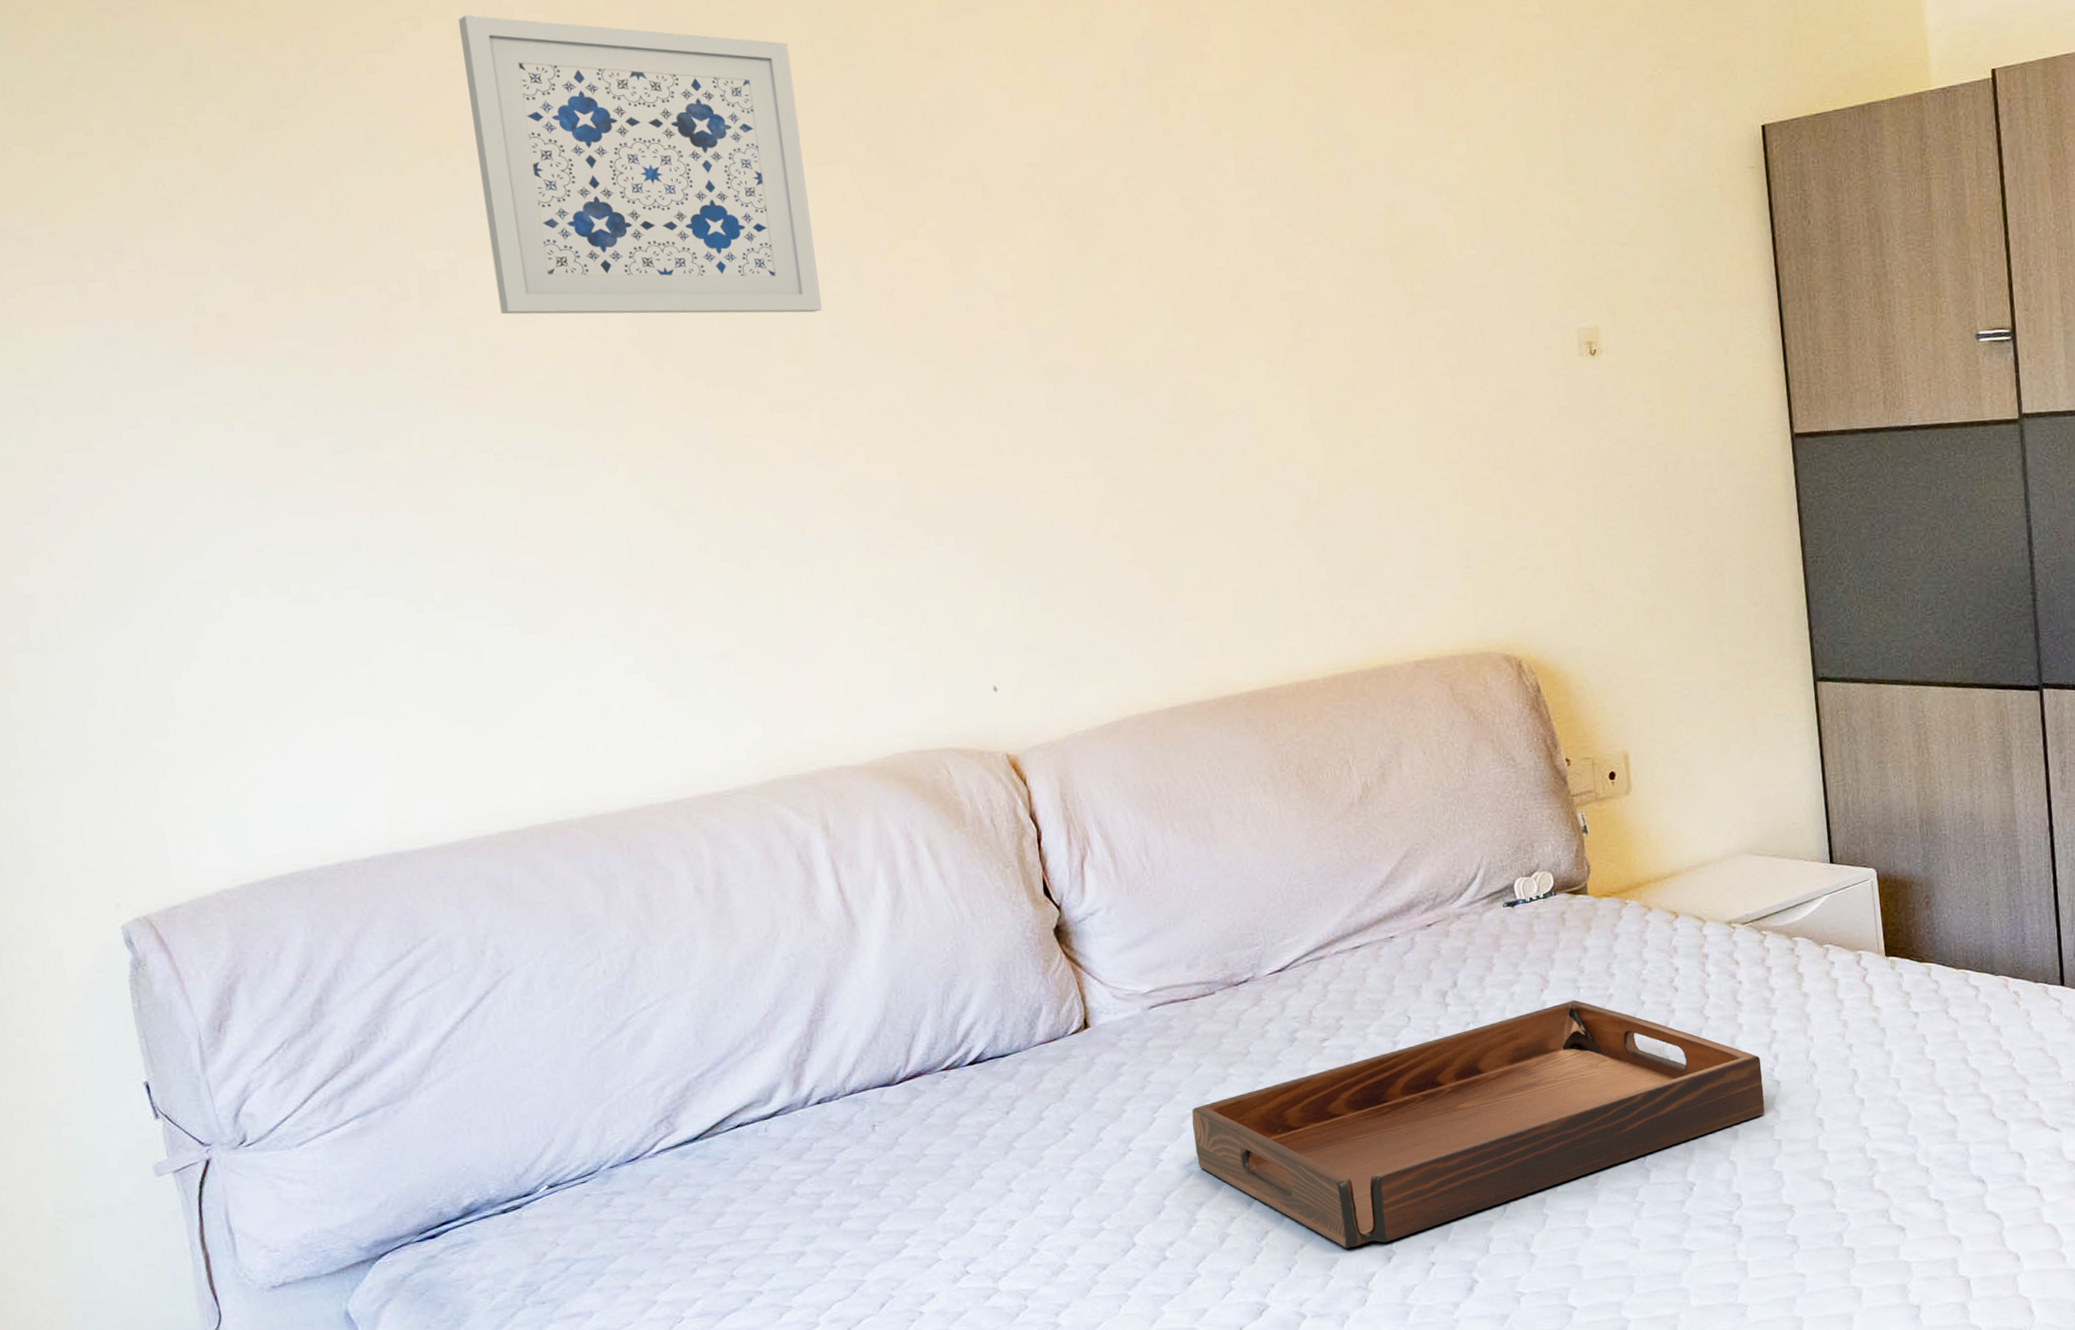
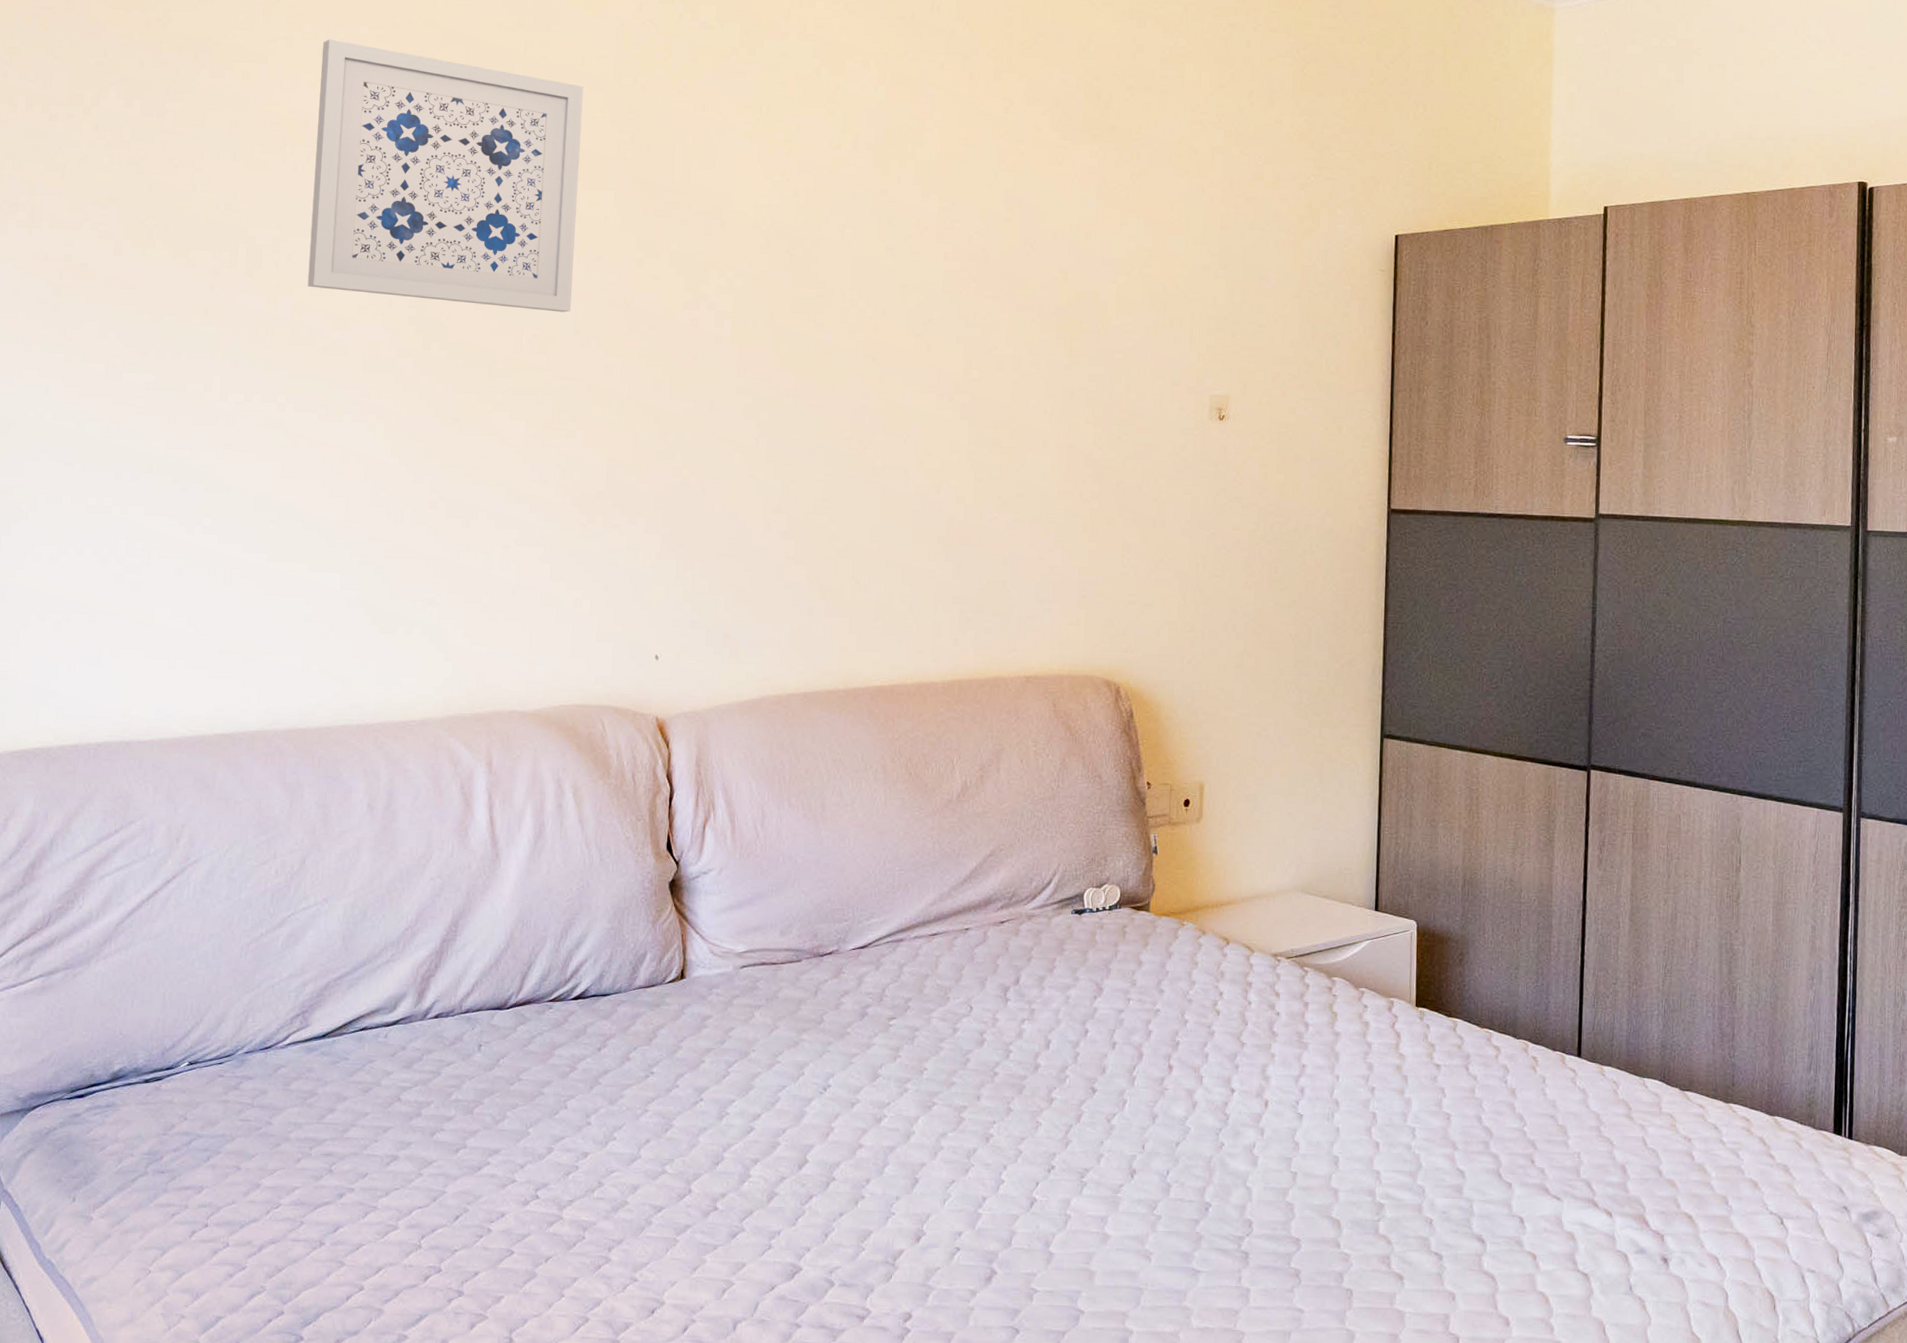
serving tray: present [1191,1000,1765,1249] -> none [760,1011,1288,1223]

